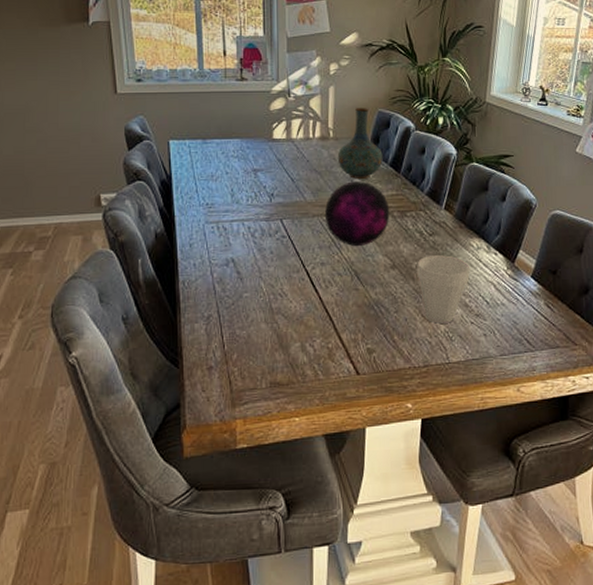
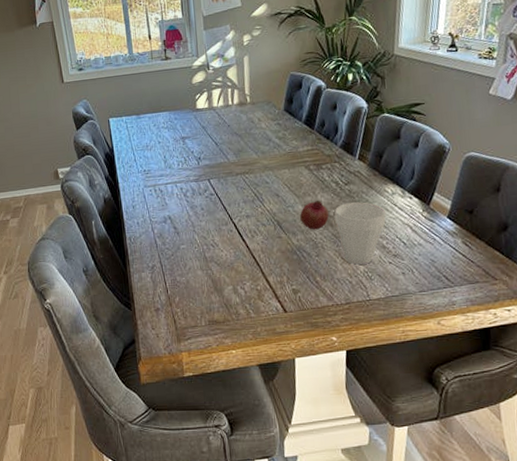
decorative orb: present [324,181,390,246] -> none [246,140,307,199]
vase: present [337,108,383,179] -> none [255,72,297,138]
fruit: none [380,251,411,283] -> present [300,201,329,230]

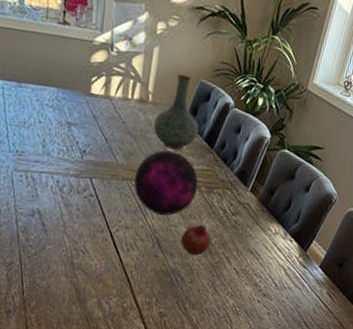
decorative orb: none [246,140,307,199] -> present [133,150,198,216]
vase: none [255,72,297,138] -> present [153,74,199,150]
cup: present [335,202,387,265] -> none [215,234,266,299]

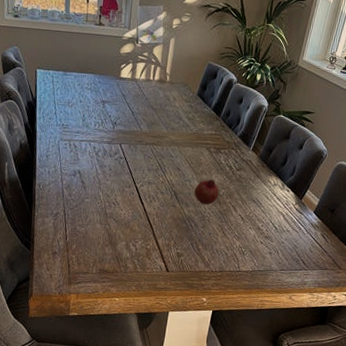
decorative orb: present [133,150,198,216] -> none [155,119,208,172]
vase: present [153,74,199,150] -> none [170,59,208,118]

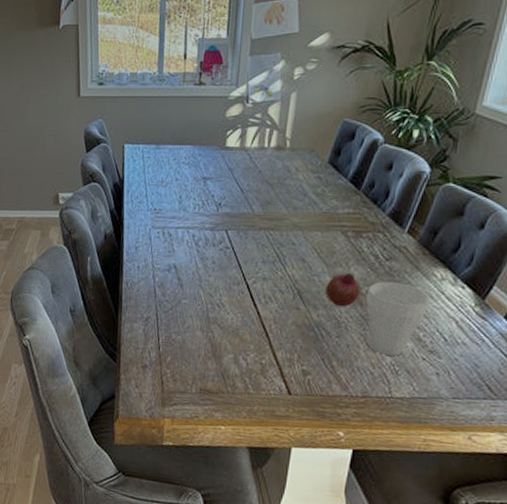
cup: none [223,186,266,241] -> present [366,282,430,356]

